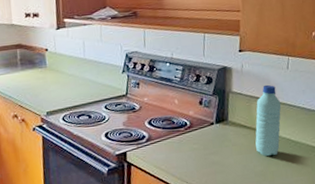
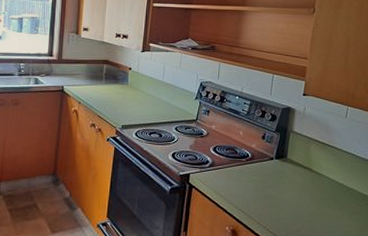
water bottle: present [255,84,282,156] -> none [310,129,338,198]

